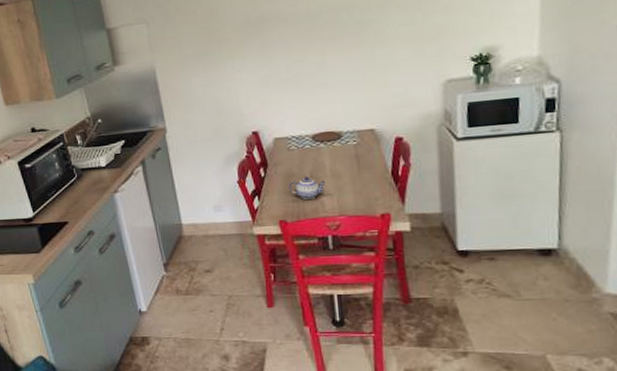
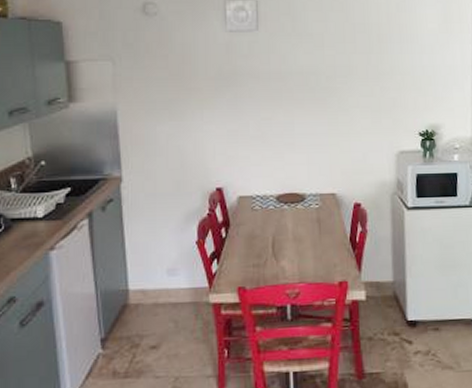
teapot: present [288,176,326,201] -> none [249,238,287,265]

